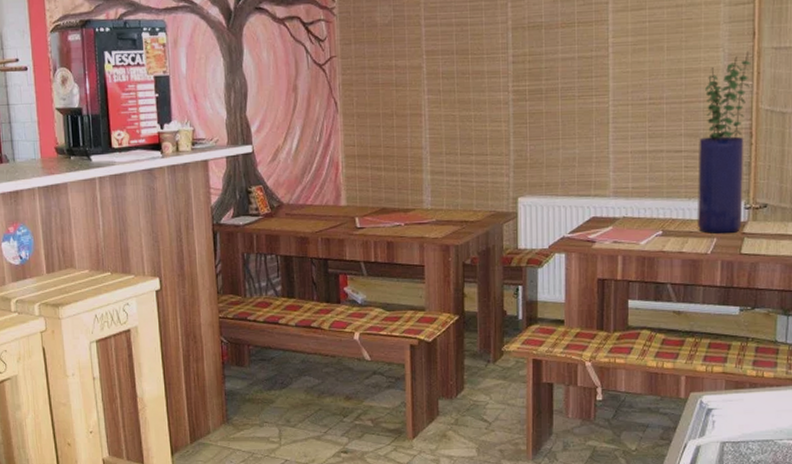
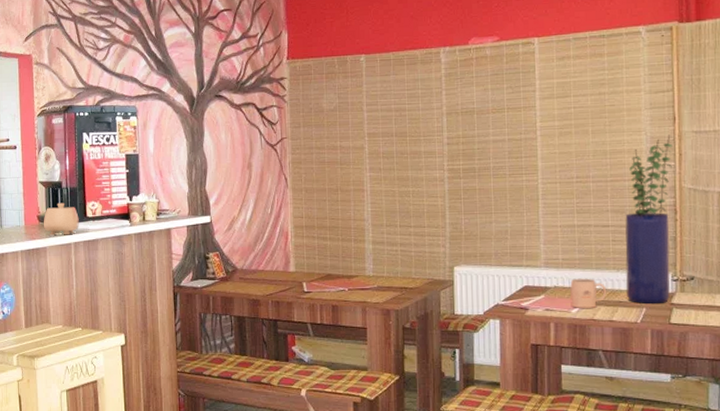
sugar bowl: none [62,132,105,170] -> present [43,202,80,236]
mug: none [639,207,678,241] -> present [570,278,607,309]

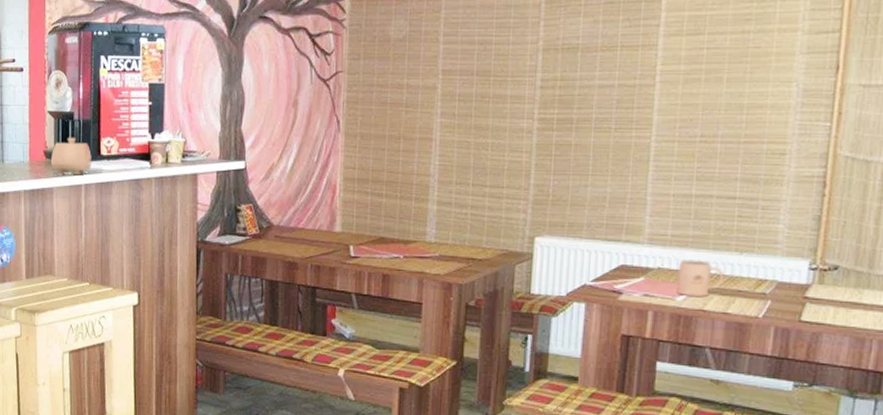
vase: present [625,134,673,303] -> none [749,87,831,296]

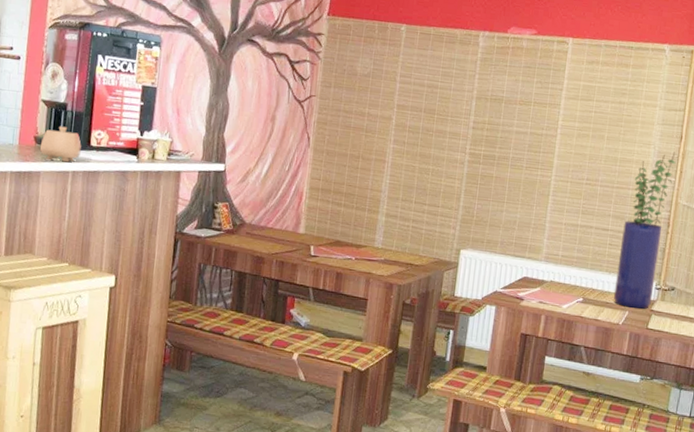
mug: present [676,259,724,298] -> none [563,275,597,307]
vase: none [749,87,831,296] -> present [614,152,676,309]

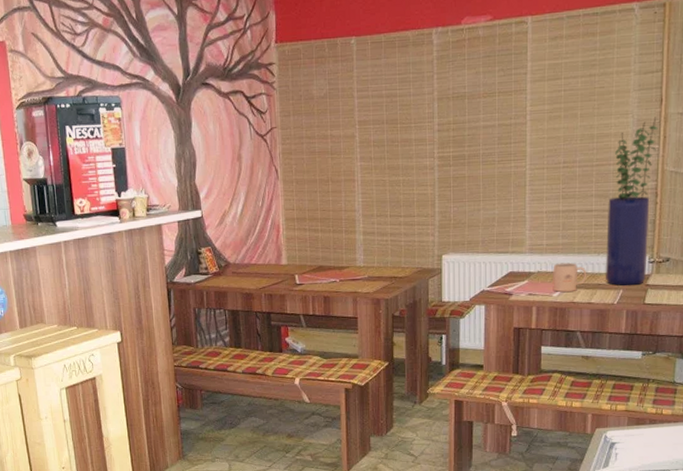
sugar bowl: present [39,126,82,163] -> none [30,200,69,235]
mug: none [563,275,597,307] -> present [553,262,587,293]

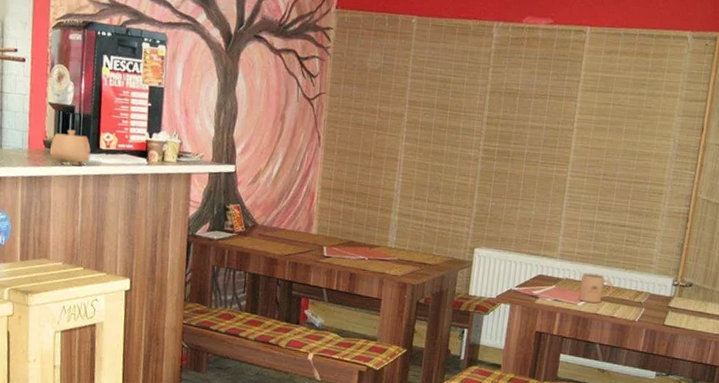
sugar bowl: none [30,200,69,235] -> present [49,129,92,166]
vase: present [606,117,658,286] -> none [630,144,697,305]

